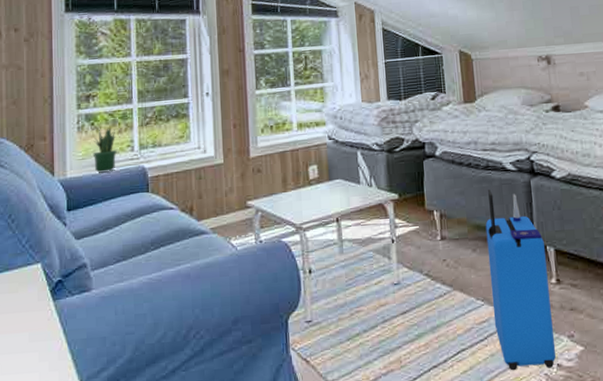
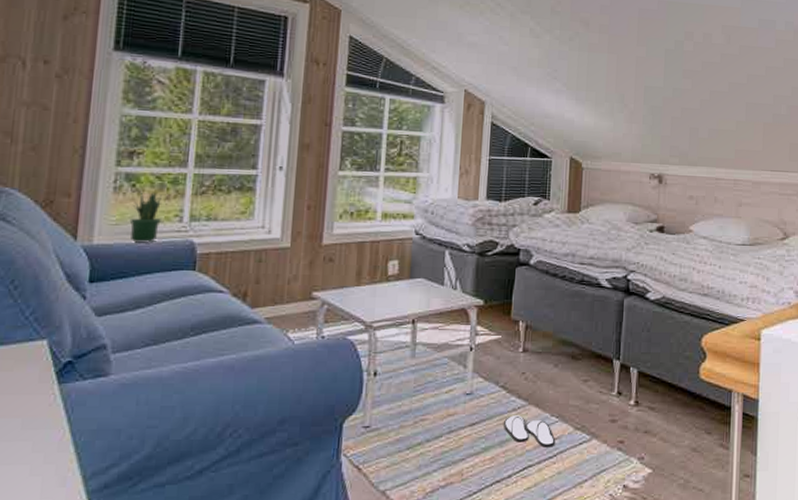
slippers: none [433,301,485,331] -> present [504,415,556,448]
suitcase: present [485,190,556,371] -> none [566,305,628,490]

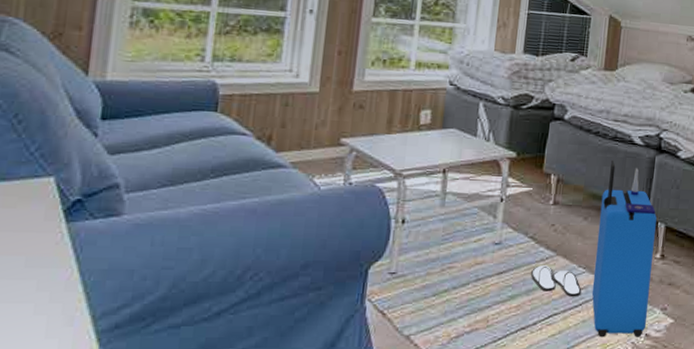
planter: present [129,192,162,243] -> none [146,28,182,81]
suitcase: none [566,305,628,490] -> present [591,161,657,338]

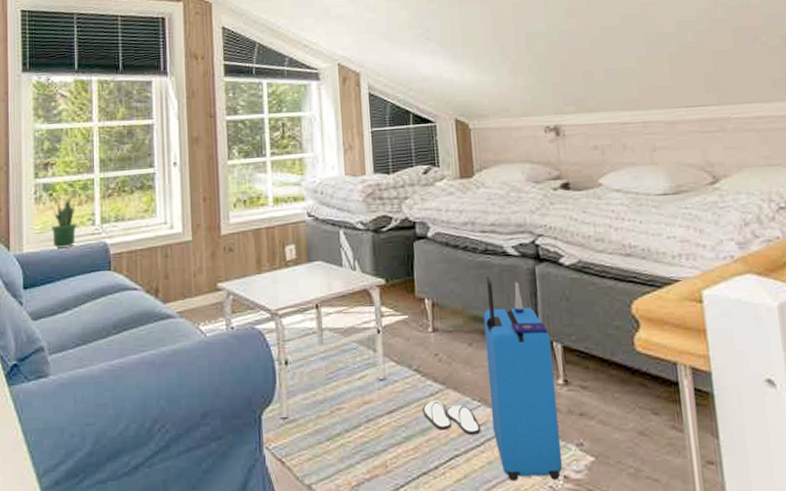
planter: none [146,28,182,81] -> present [51,199,77,249]

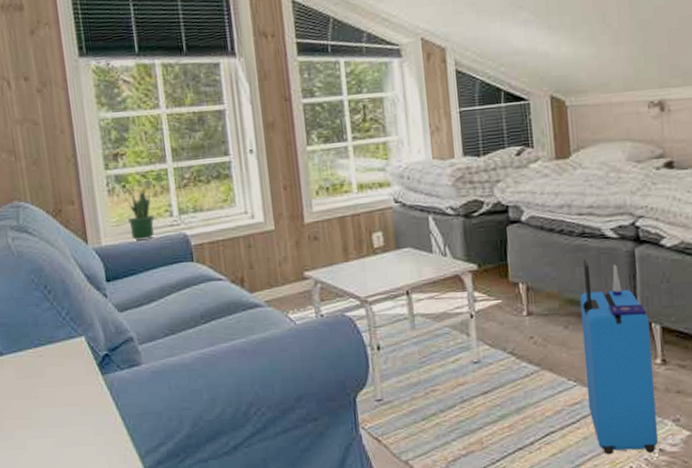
slippers: present [423,400,481,435] -> none [518,381,577,413]

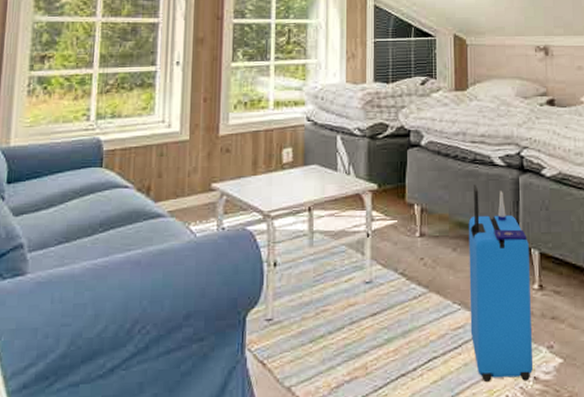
planter: present [127,190,154,241] -> none [42,93,70,143]

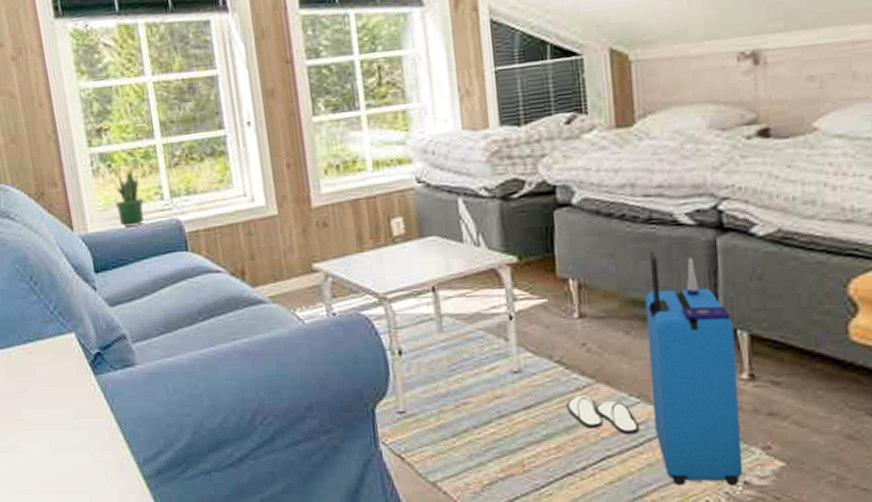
planter: none [42,93,70,143] -> present [113,170,144,227]
slippers: none [406,303,460,337] -> present [567,396,640,435]

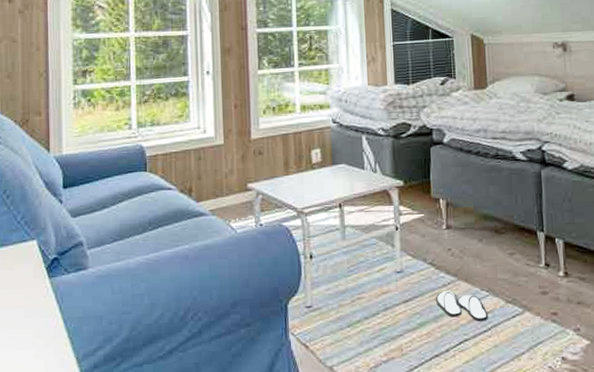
planter: present [113,170,144,227] -> none [89,105,114,151]
suitcase: present [644,251,742,486] -> none [493,179,561,363]

